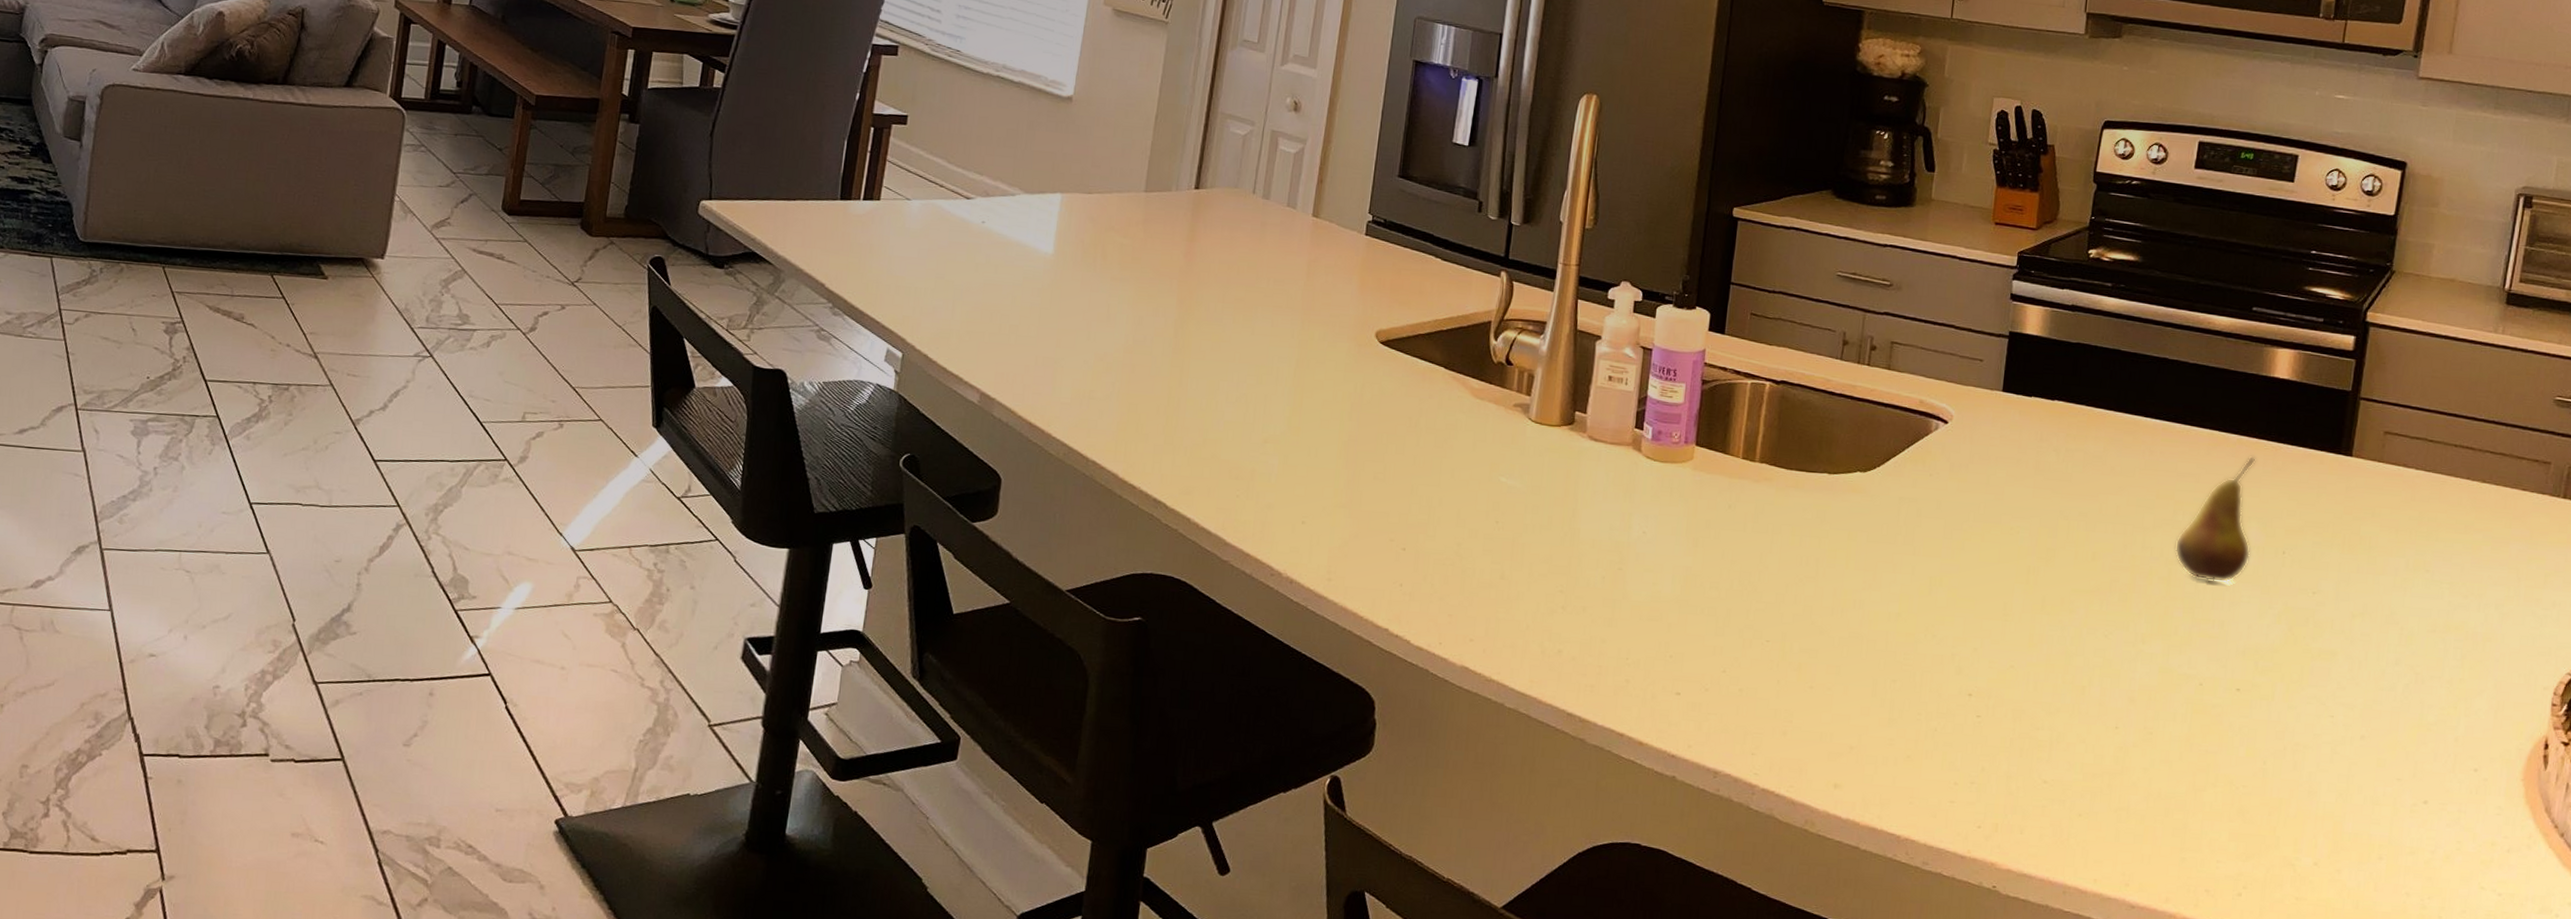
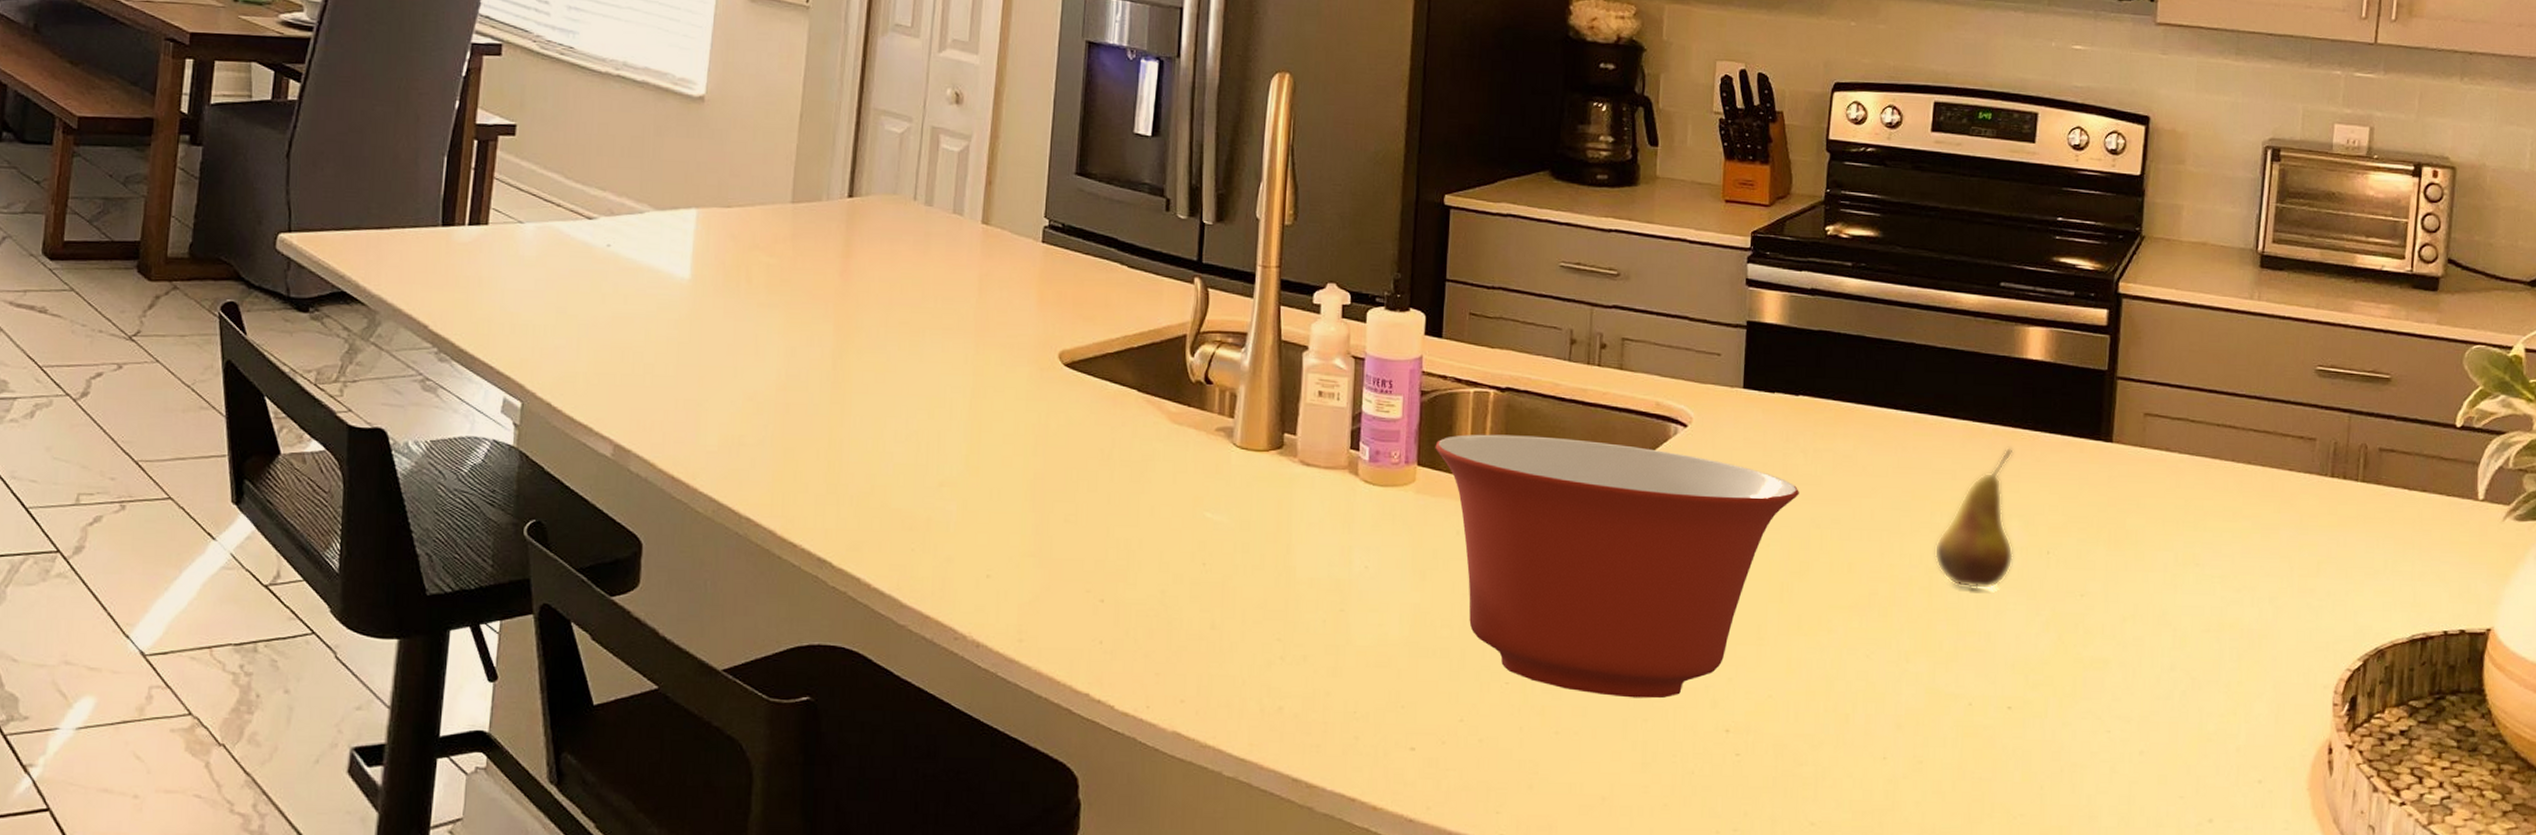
mixing bowl: none [1713,420,2050,663] -> present [1435,434,1799,699]

